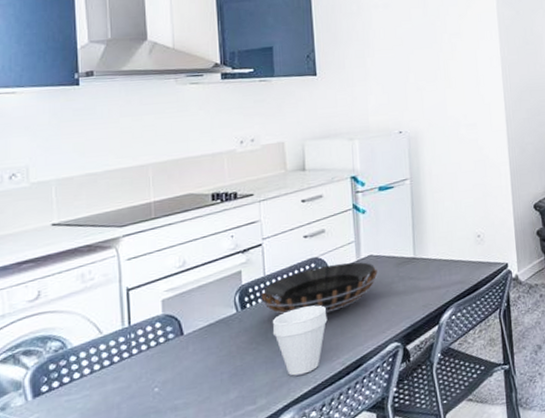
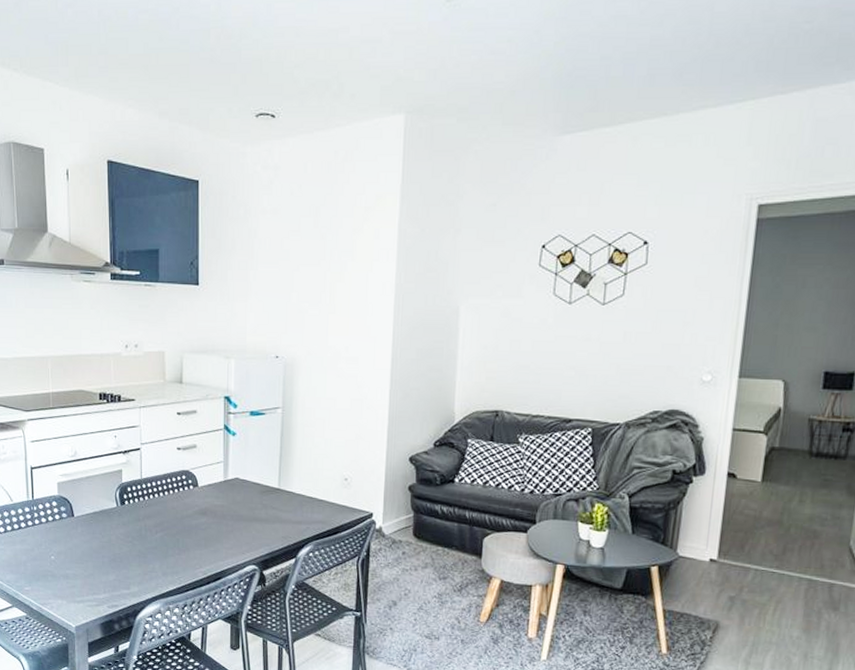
decorative bowl: present [261,262,378,315] -> none [137,480,242,525]
cup: present [272,305,328,376] -> none [146,514,194,574]

